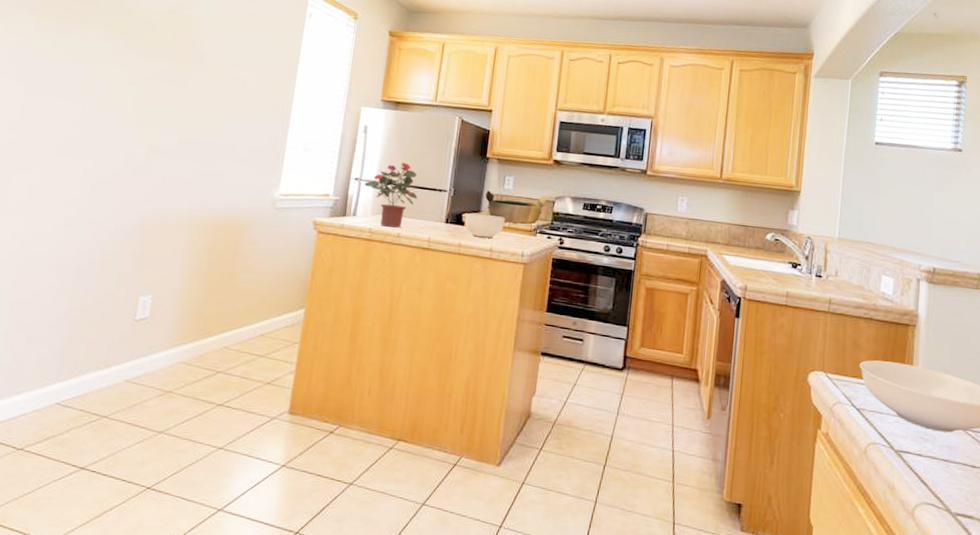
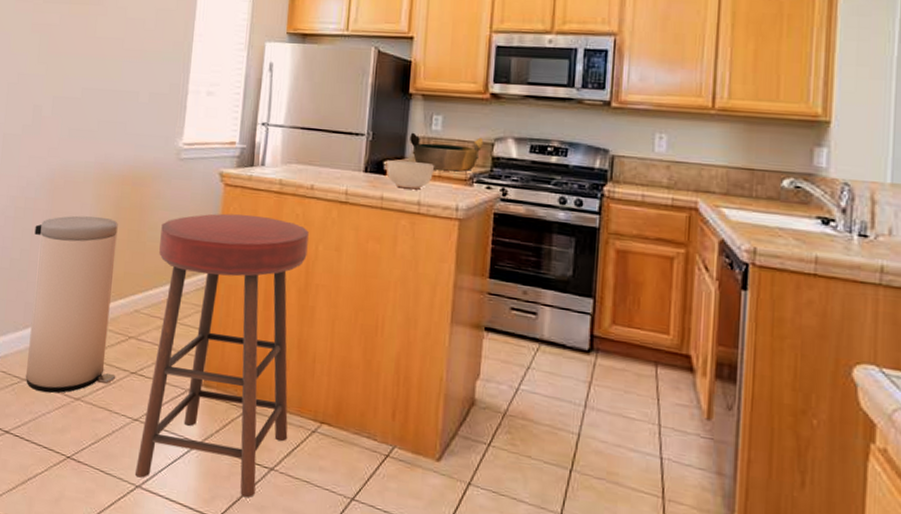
pedal bin: none [105,259,211,428] -> present [25,215,118,393]
bar stool: none [217,258,394,512] -> present [134,213,309,498]
potted flower: present [364,163,418,228] -> none [272,104,332,179]

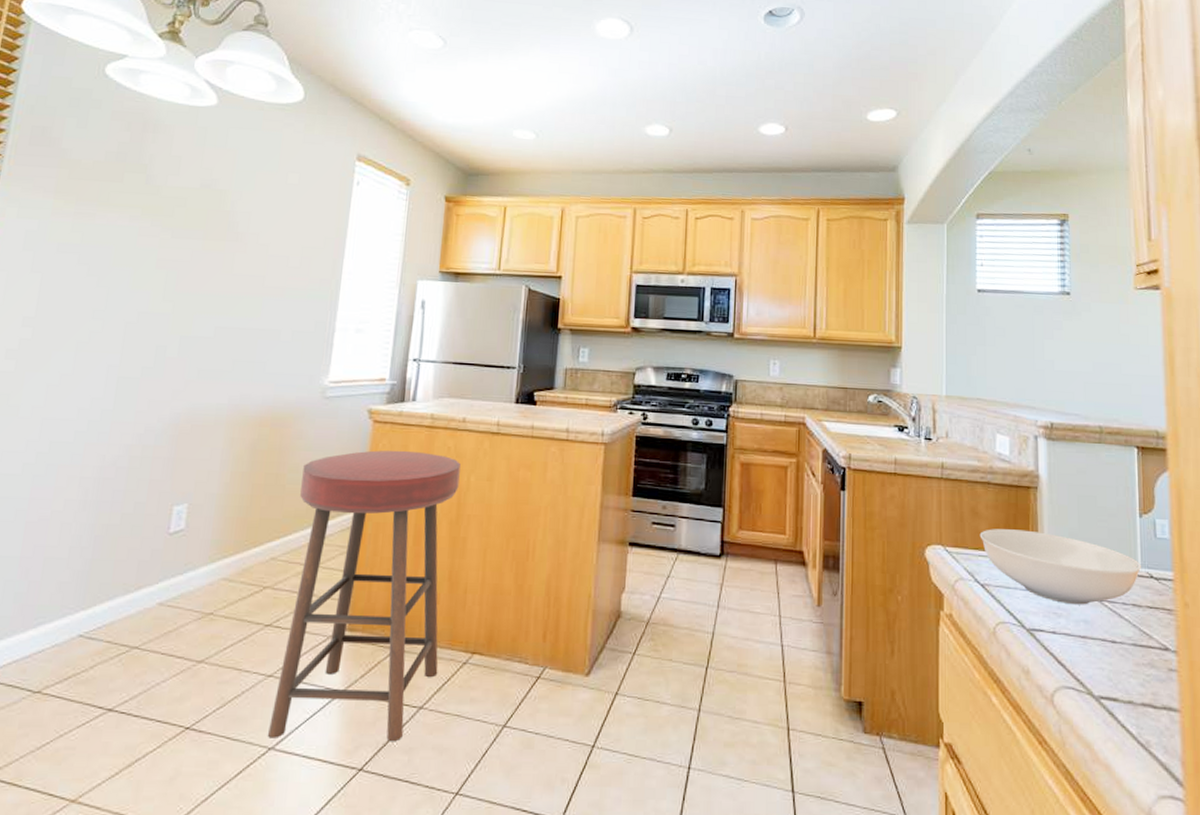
pedal bin: present [25,215,118,393] -> none [136,461,254,659]
bowl: present [386,159,435,190] -> none [536,390,583,418]
cooking pot: present [410,132,484,172] -> none [559,364,626,400]

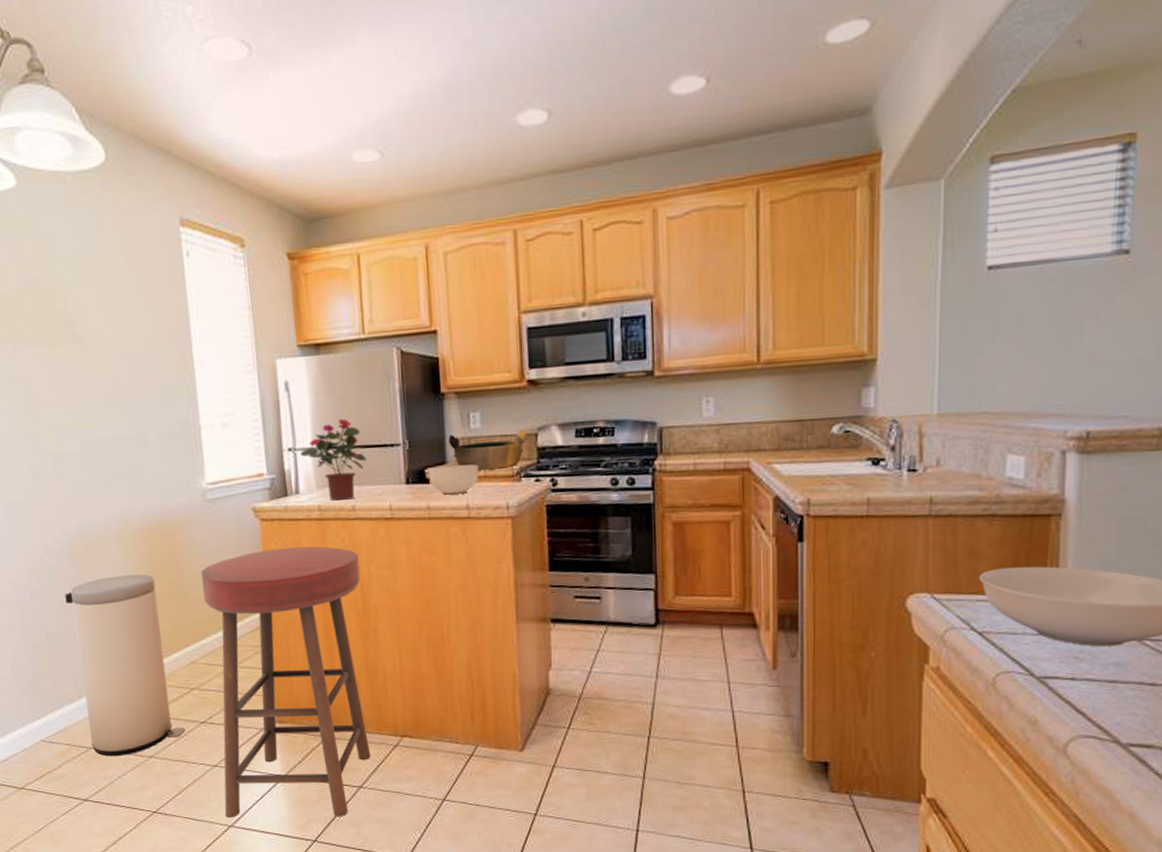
pedal bin: none [136,461,254,659] -> present [65,574,186,757]
potted flower: none [424,339,484,412] -> present [300,419,367,501]
bowl: none [536,390,583,418] -> present [427,464,480,495]
cooking pot: none [559,364,626,400] -> present [448,429,527,470]

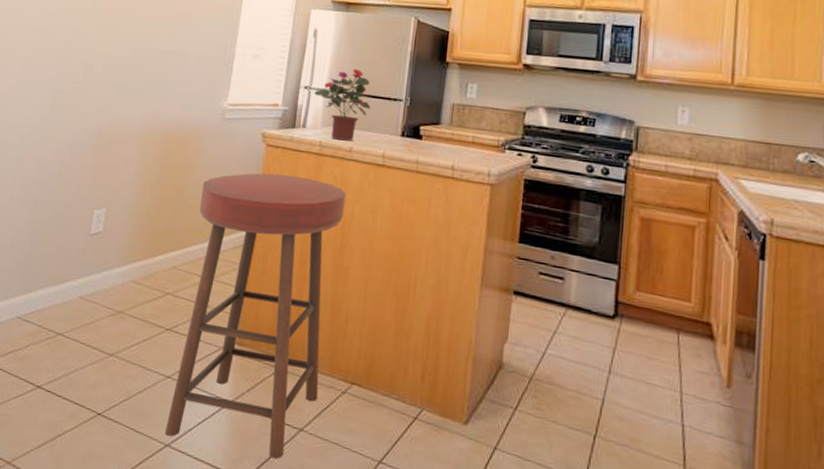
pedal bin: present [65,574,186,757] -> none [60,171,161,349]
bowl: present [427,464,480,495] -> none [422,125,469,155]
cooking pot: present [448,429,527,470] -> none [446,99,516,139]

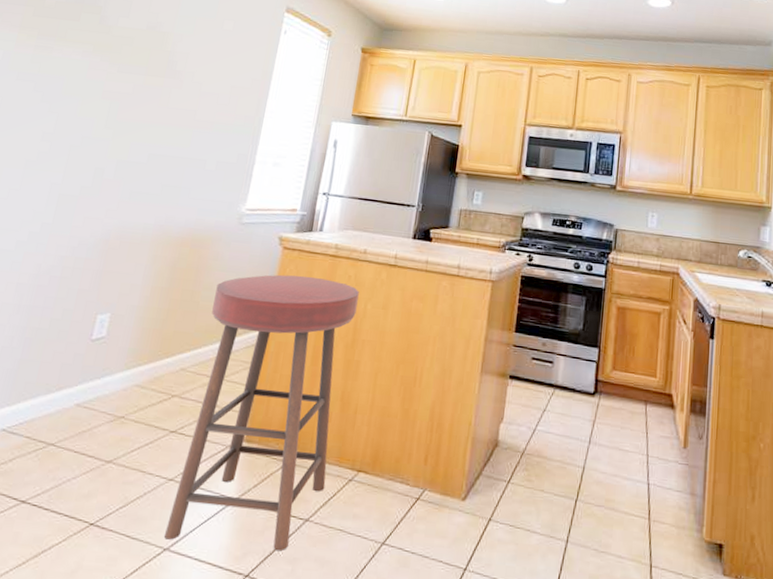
potted flower: present [314,69,371,142] -> none [332,177,386,244]

